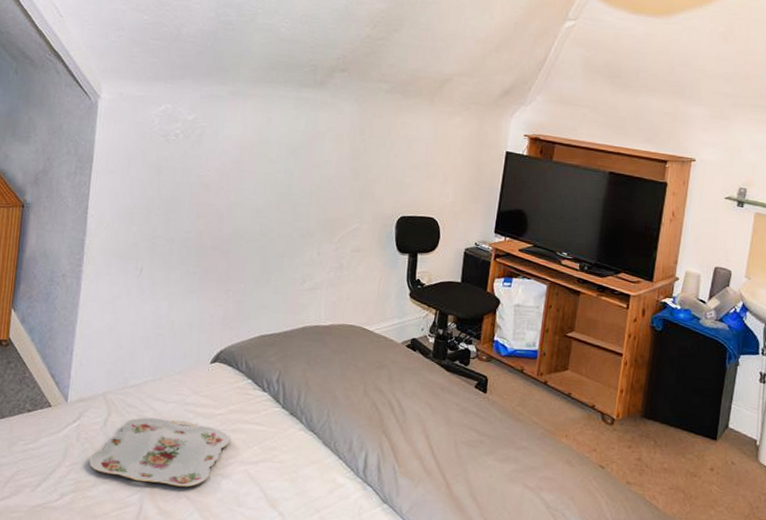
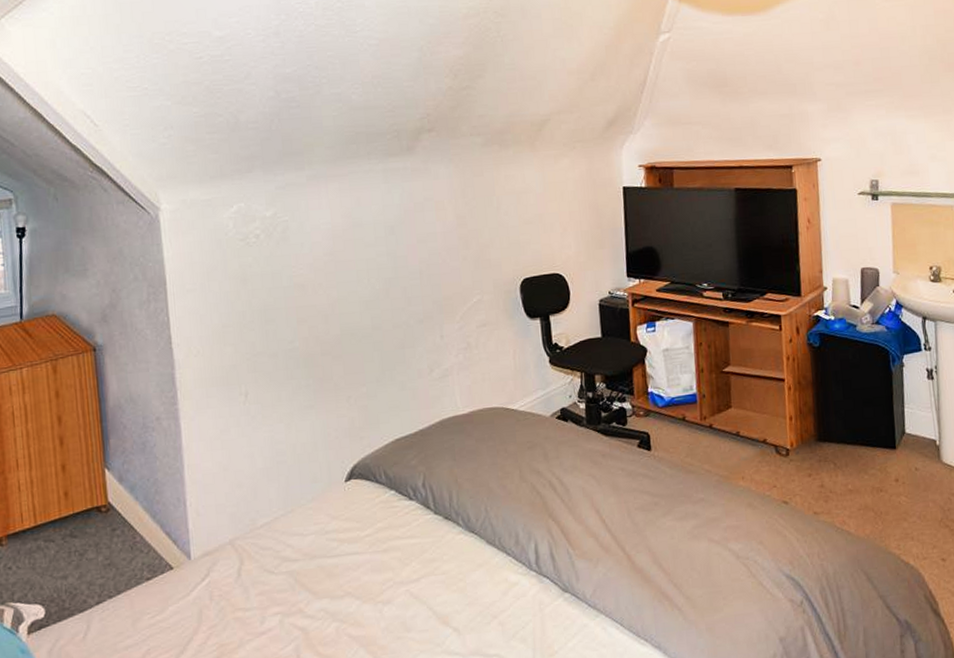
serving tray: present [89,417,231,487] -> none [228,551,385,630]

